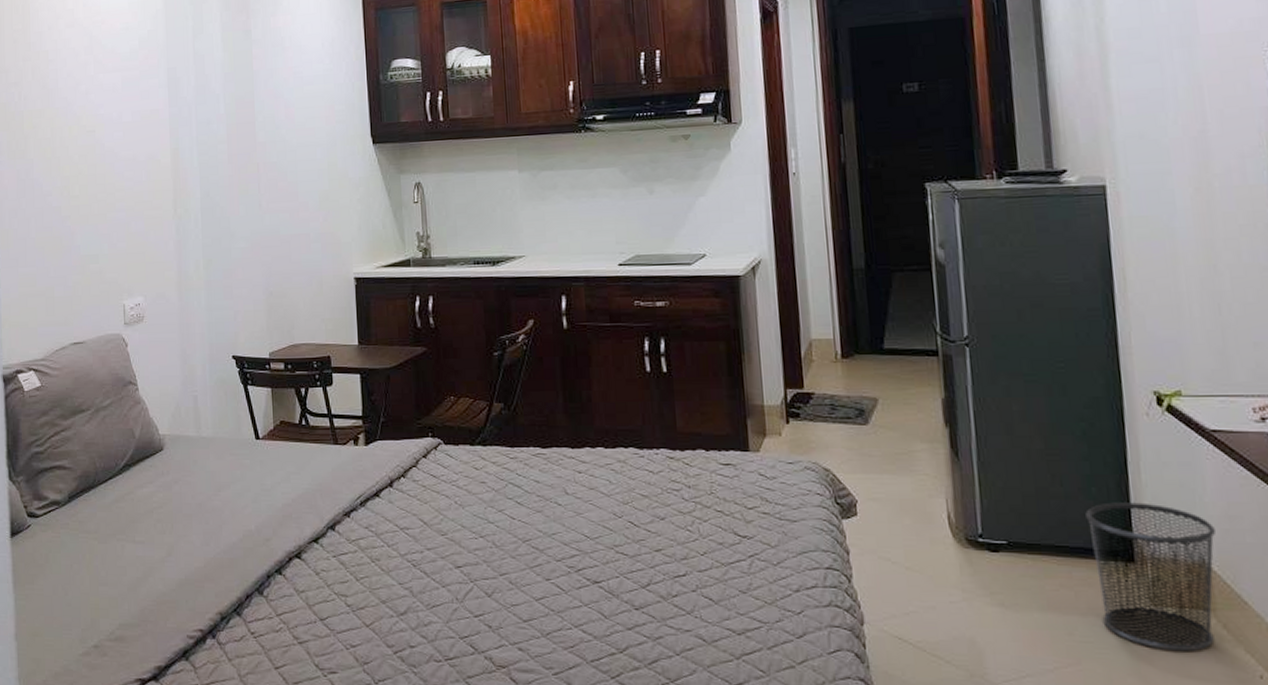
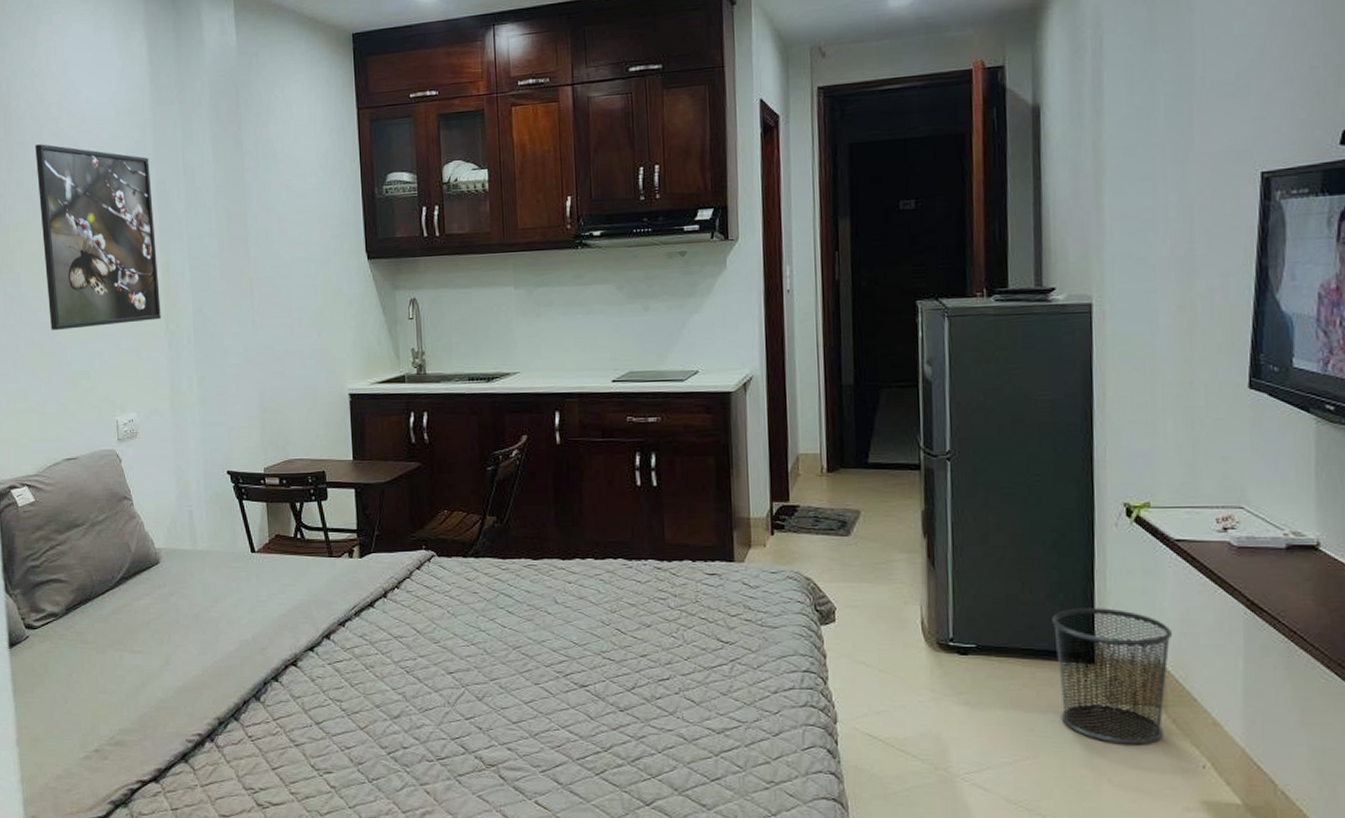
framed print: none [51,34,169,215] -> present [35,144,161,331]

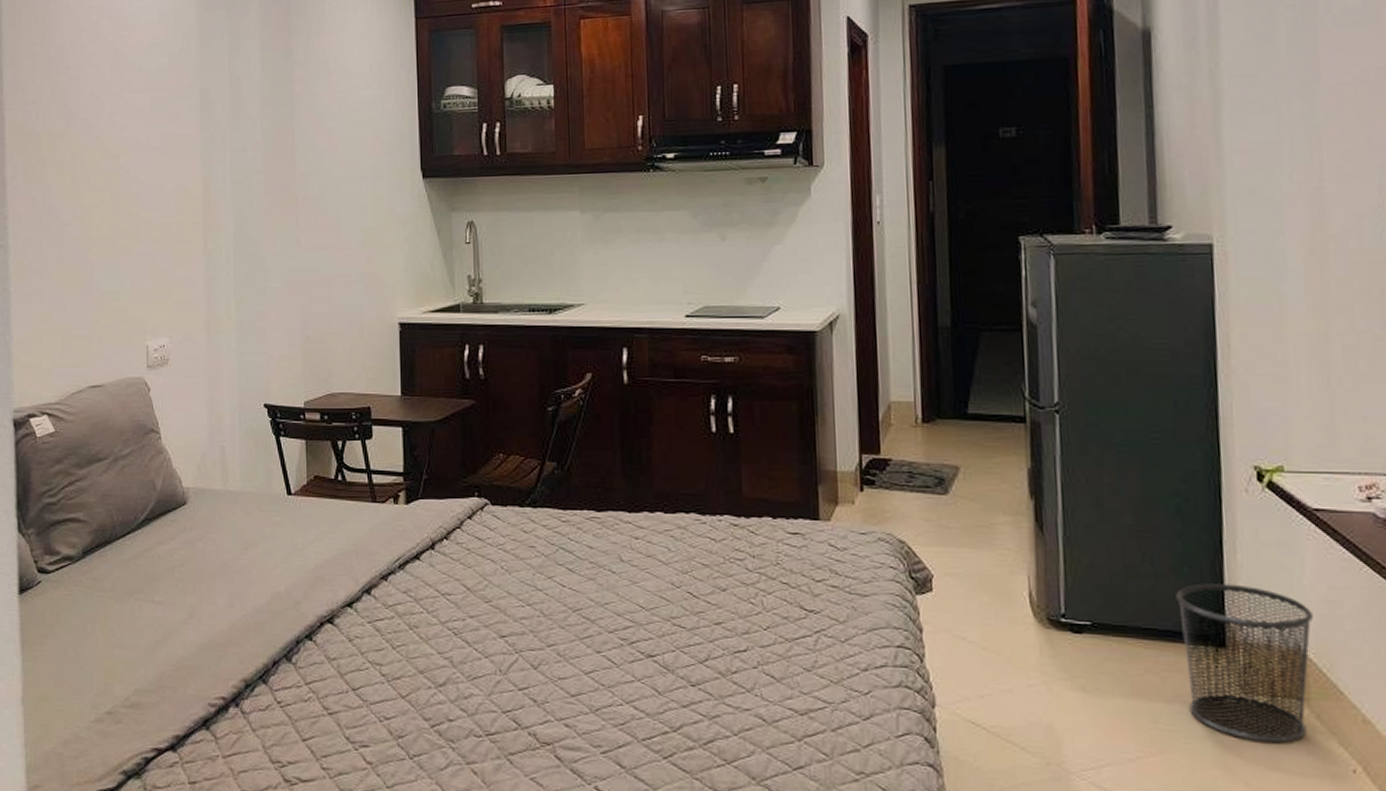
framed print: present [35,144,161,331] -> none [73,48,199,247]

